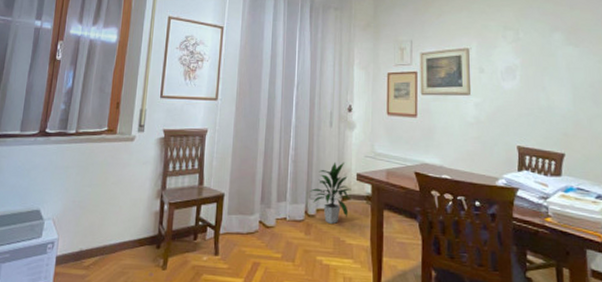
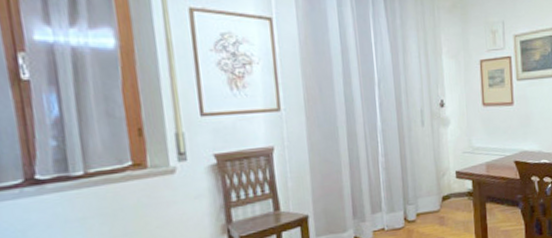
indoor plant: present [309,161,351,225] -> none [406,161,452,227]

